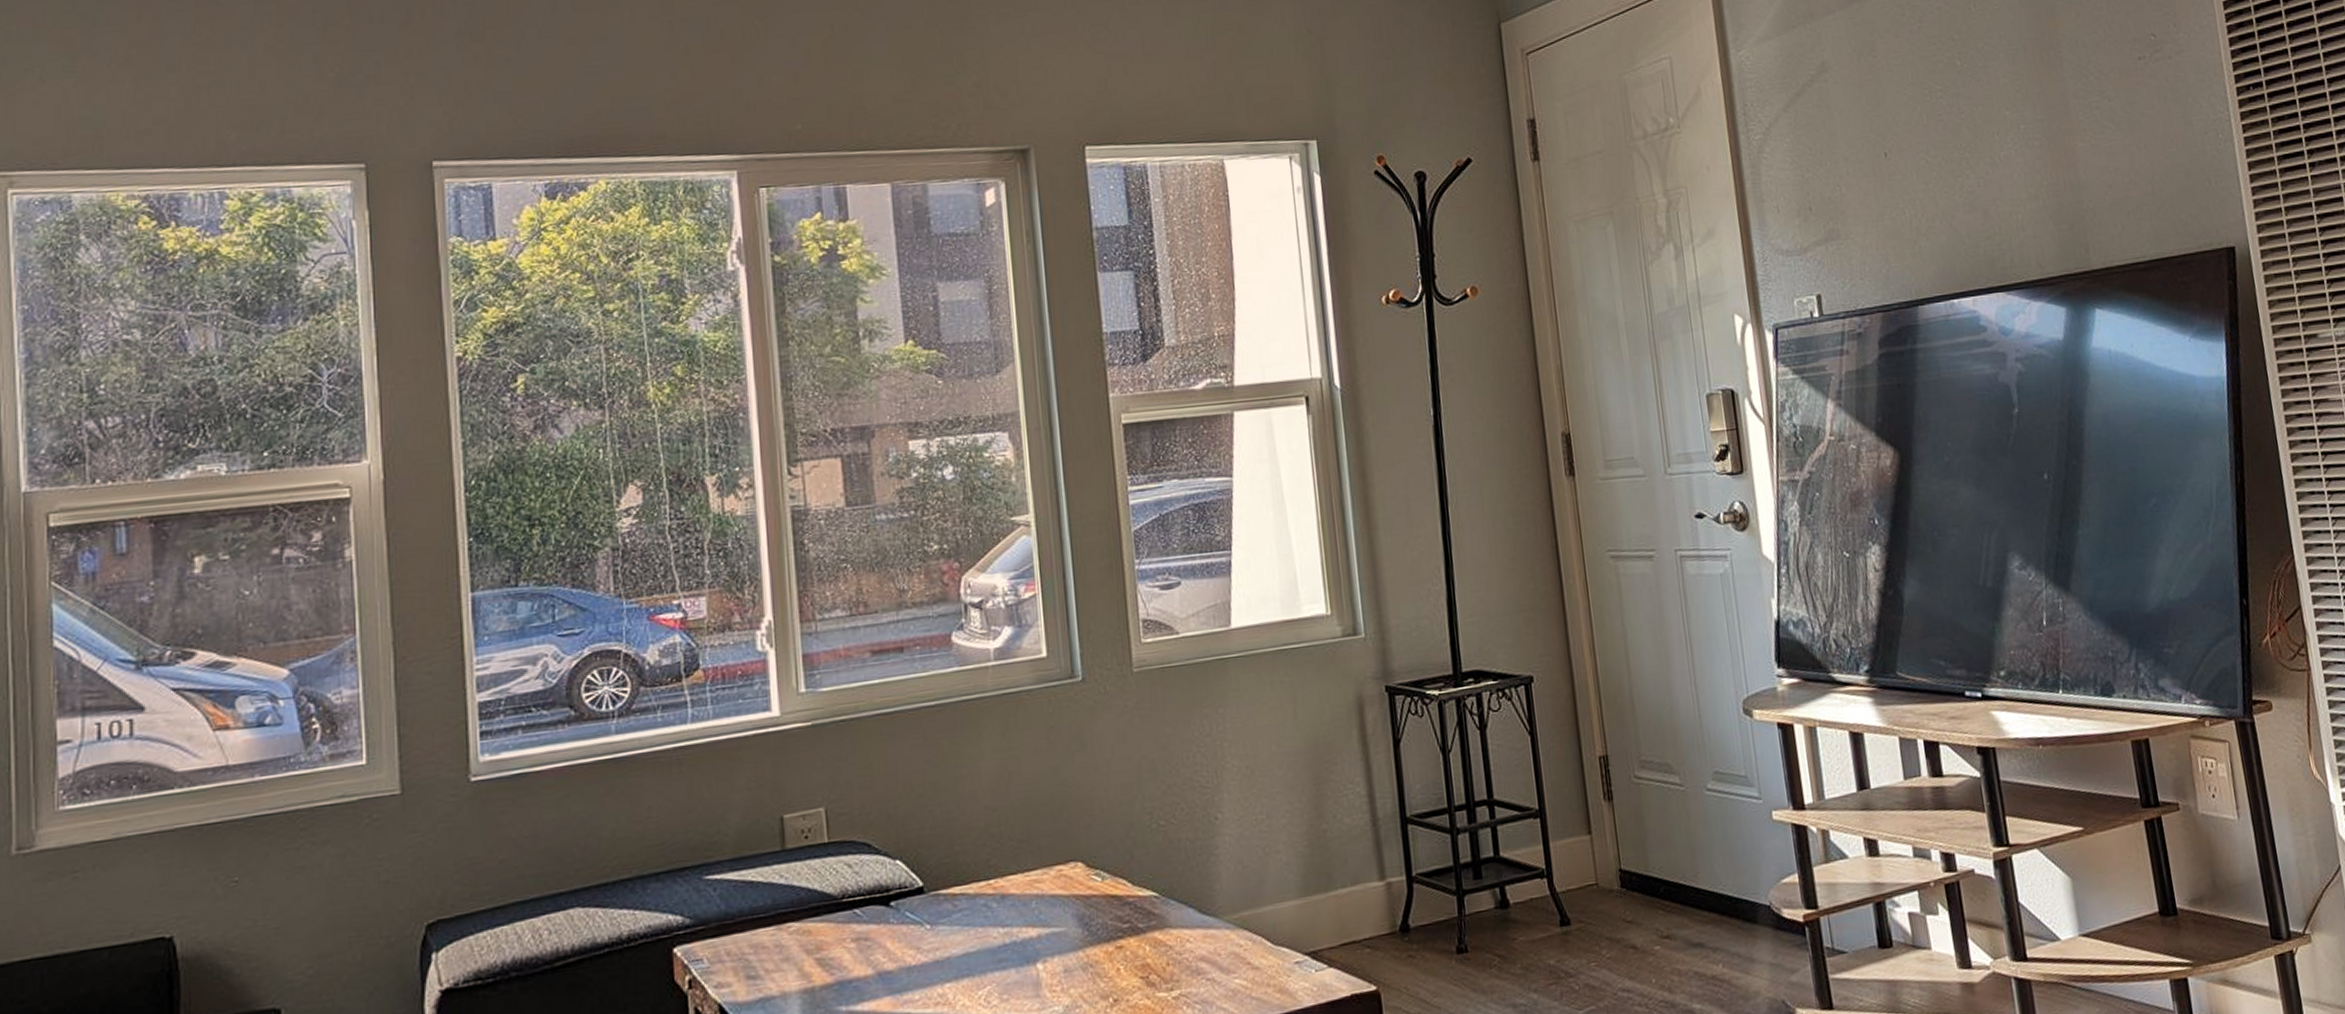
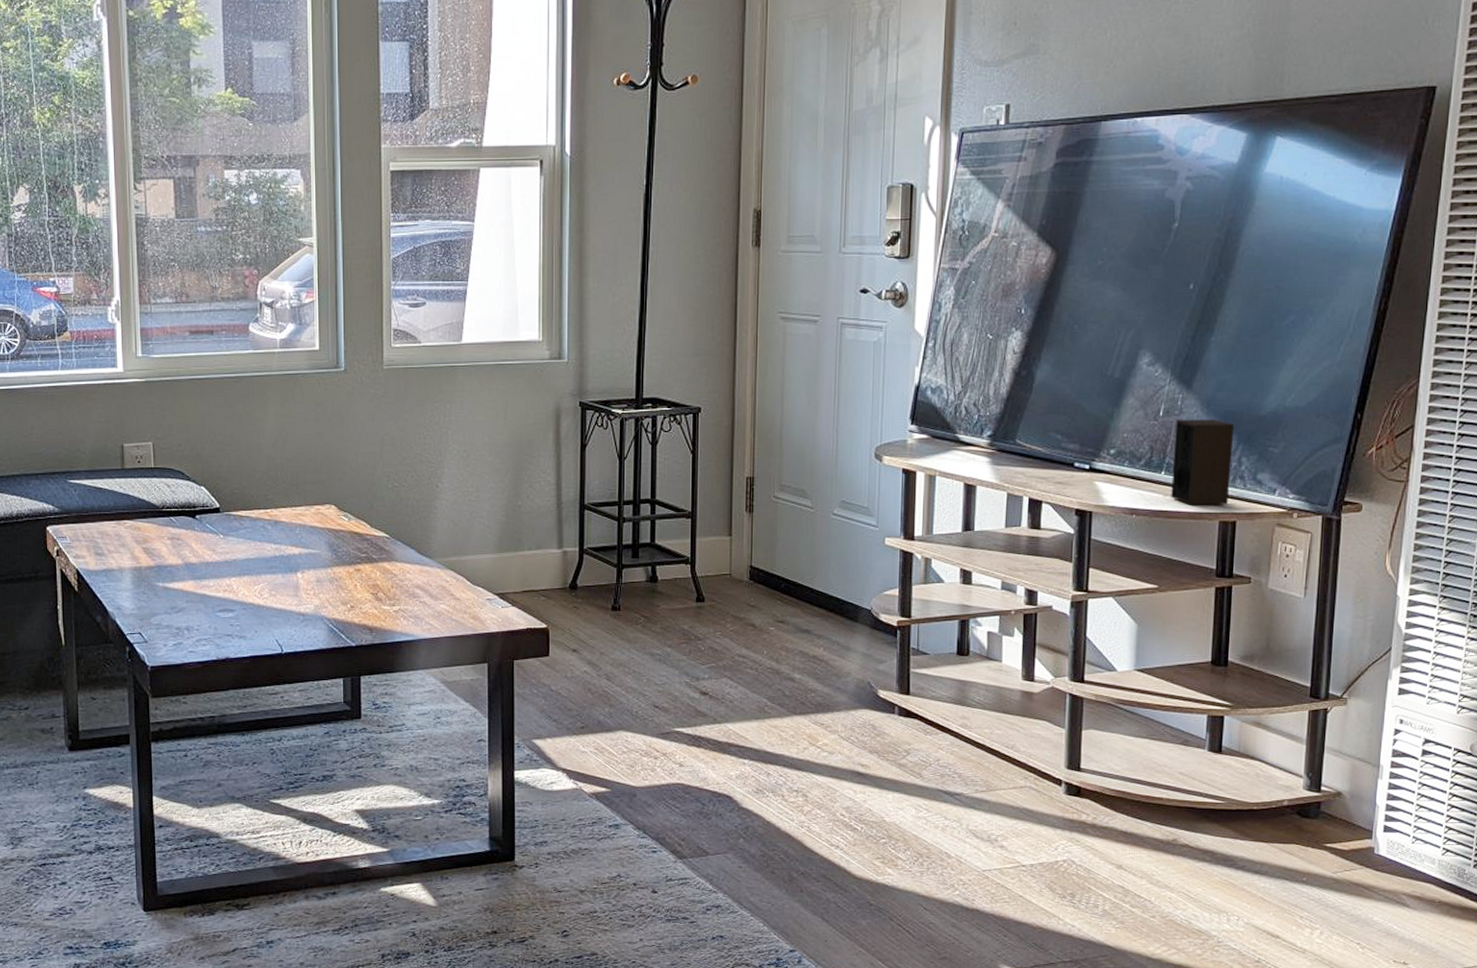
speaker: none [2061,622,2136,726] -> present [1171,419,1235,505]

